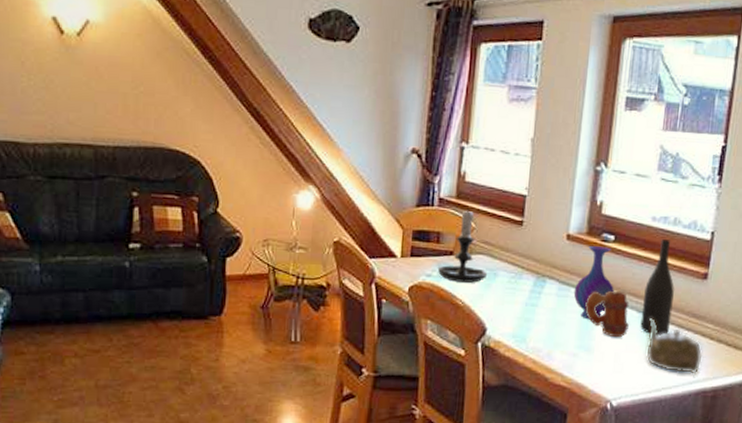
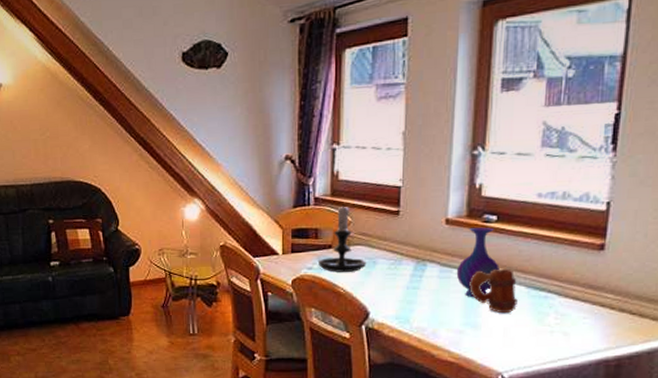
wine bottle: present [640,239,675,336] -> none [530,214,567,309]
teapot: present [646,317,703,374] -> none [538,291,603,345]

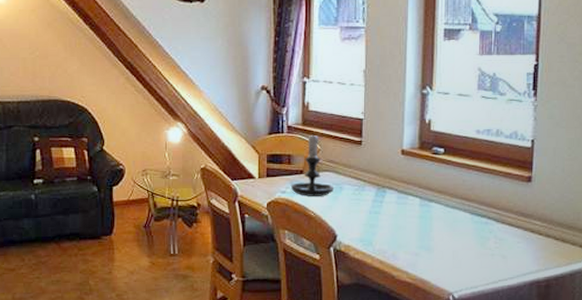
vase: present [456,227,501,298] -> none [411,158,448,223]
mug: present [469,268,518,314] -> none [423,196,463,238]

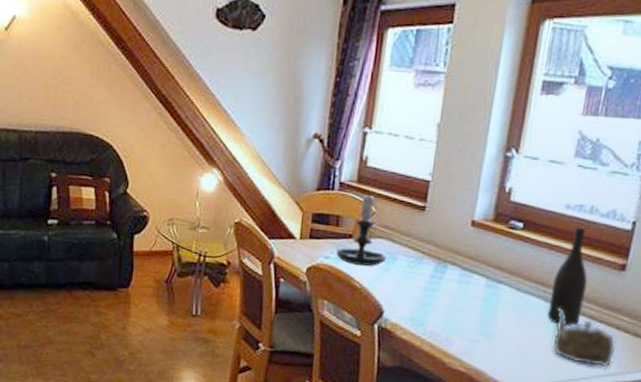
wine bottle: none [474,149,502,234] -> present [547,228,588,326]
teapot: none [481,218,533,267] -> present [552,307,616,368]

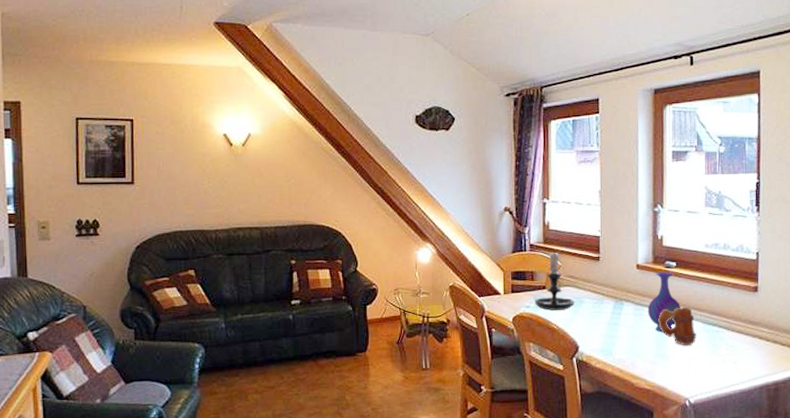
vase: none [476,232,522,307] -> present [647,271,682,333]
mug: none [488,278,537,327] -> present [658,307,696,346]
wine bottle: present [547,228,588,326] -> none [706,262,733,341]
teapot: present [552,307,616,368] -> none [712,326,762,372]

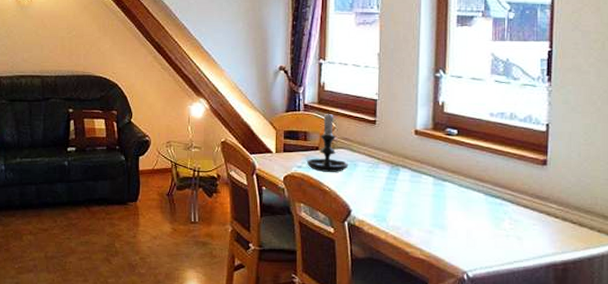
vase: present [647,271,682,333] -> none [425,138,462,202]
mug: present [658,307,696,346] -> none [436,176,477,217]

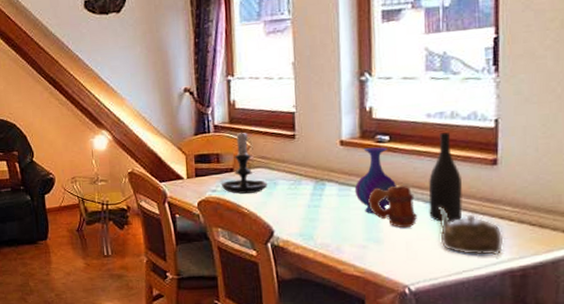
vase: none [425,138,462,202] -> present [354,147,398,214]
mug: none [436,176,477,217] -> present [368,185,417,228]
wine bottle: none [488,132,517,215] -> present [428,132,464,222]
teapot: none [495,199,550,249] -> present [437,206,504,256]

